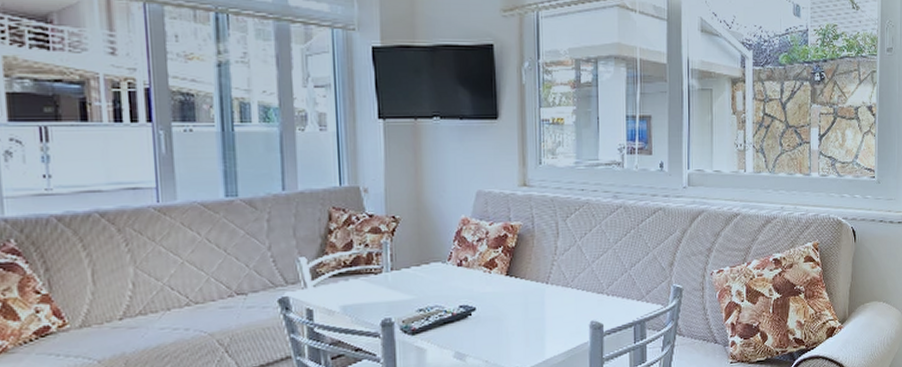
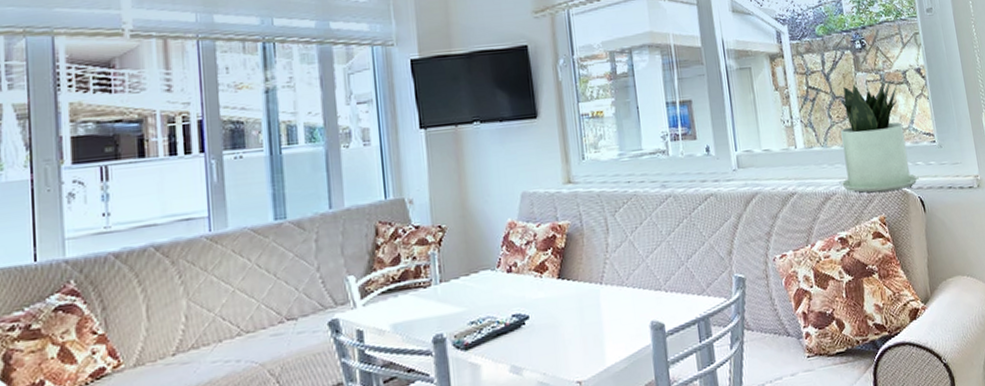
planter: none [783,114,853,220] -> present [838,80,918,193]

